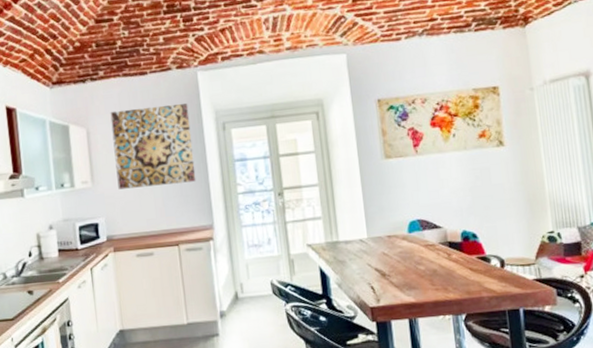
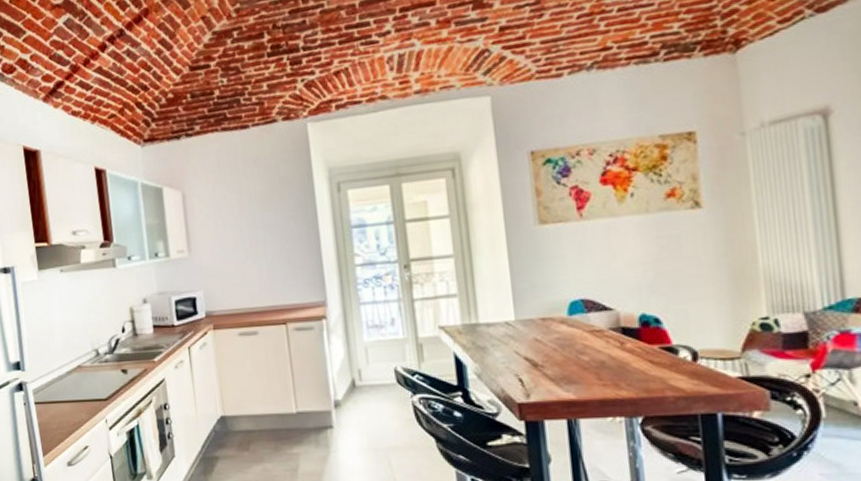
wall art: present [110,103,196,190] -> none [208,161,306,260]

